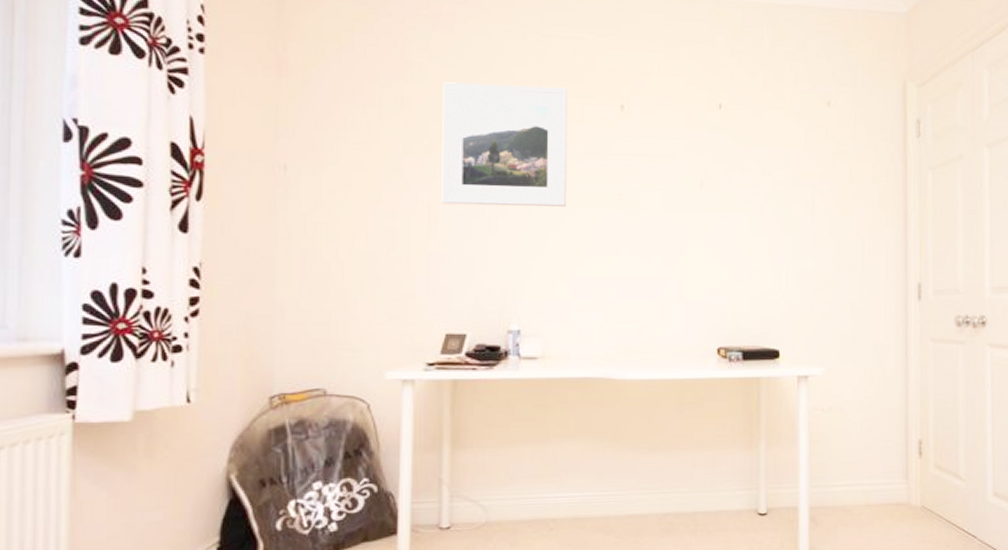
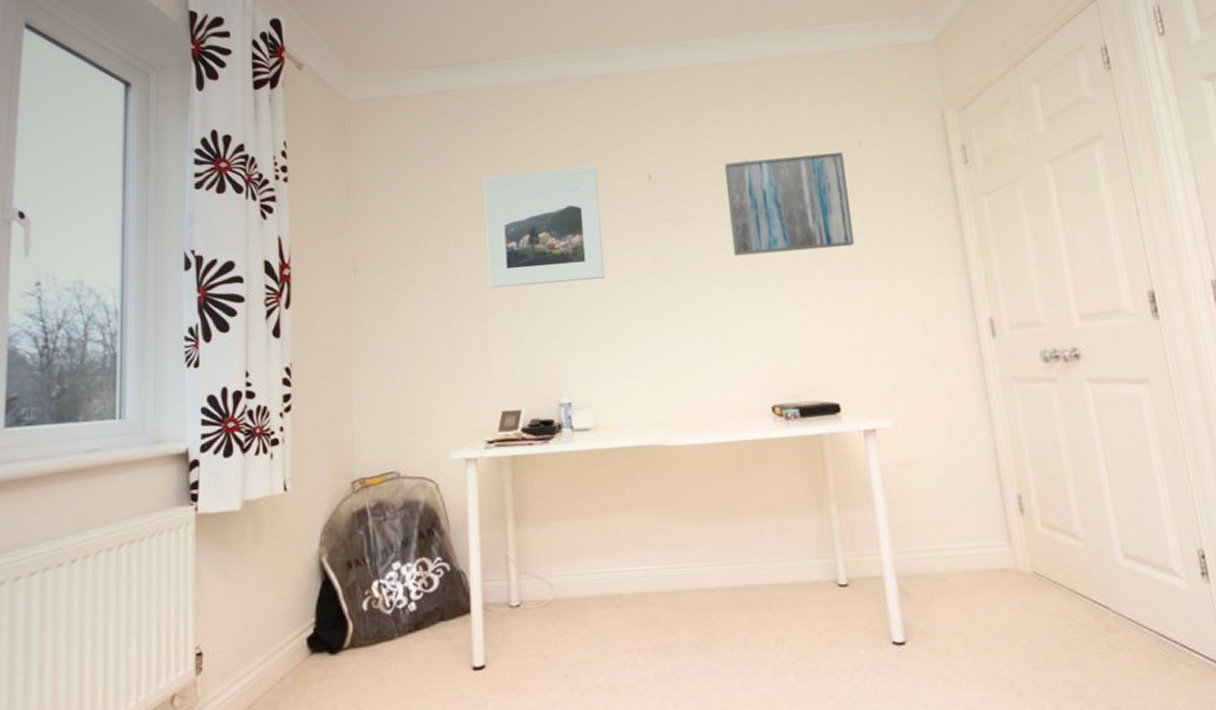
wall art: none [698,104,812,203] -> present [725,153,855,256]

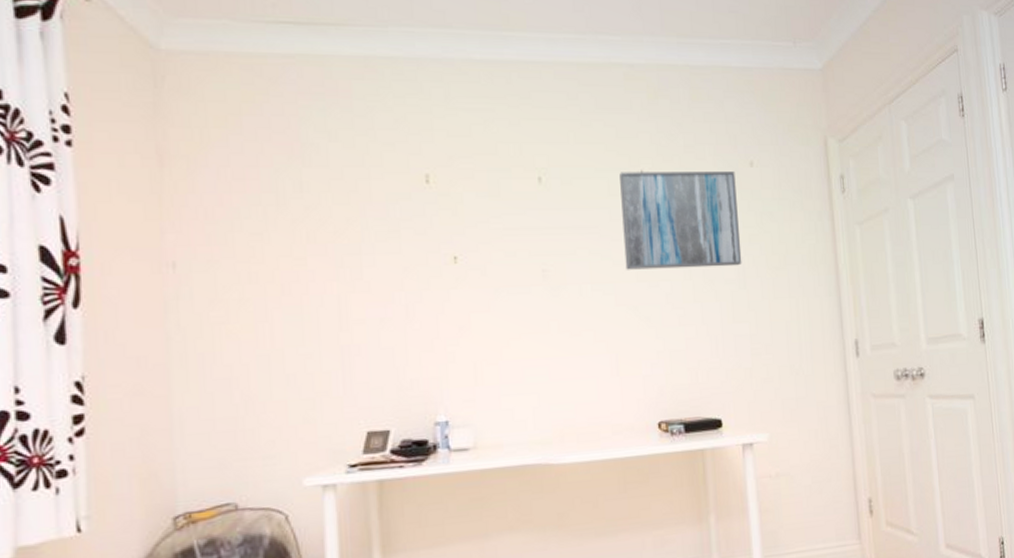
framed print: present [483,167,605,289] -> none [345,163,489,294]

